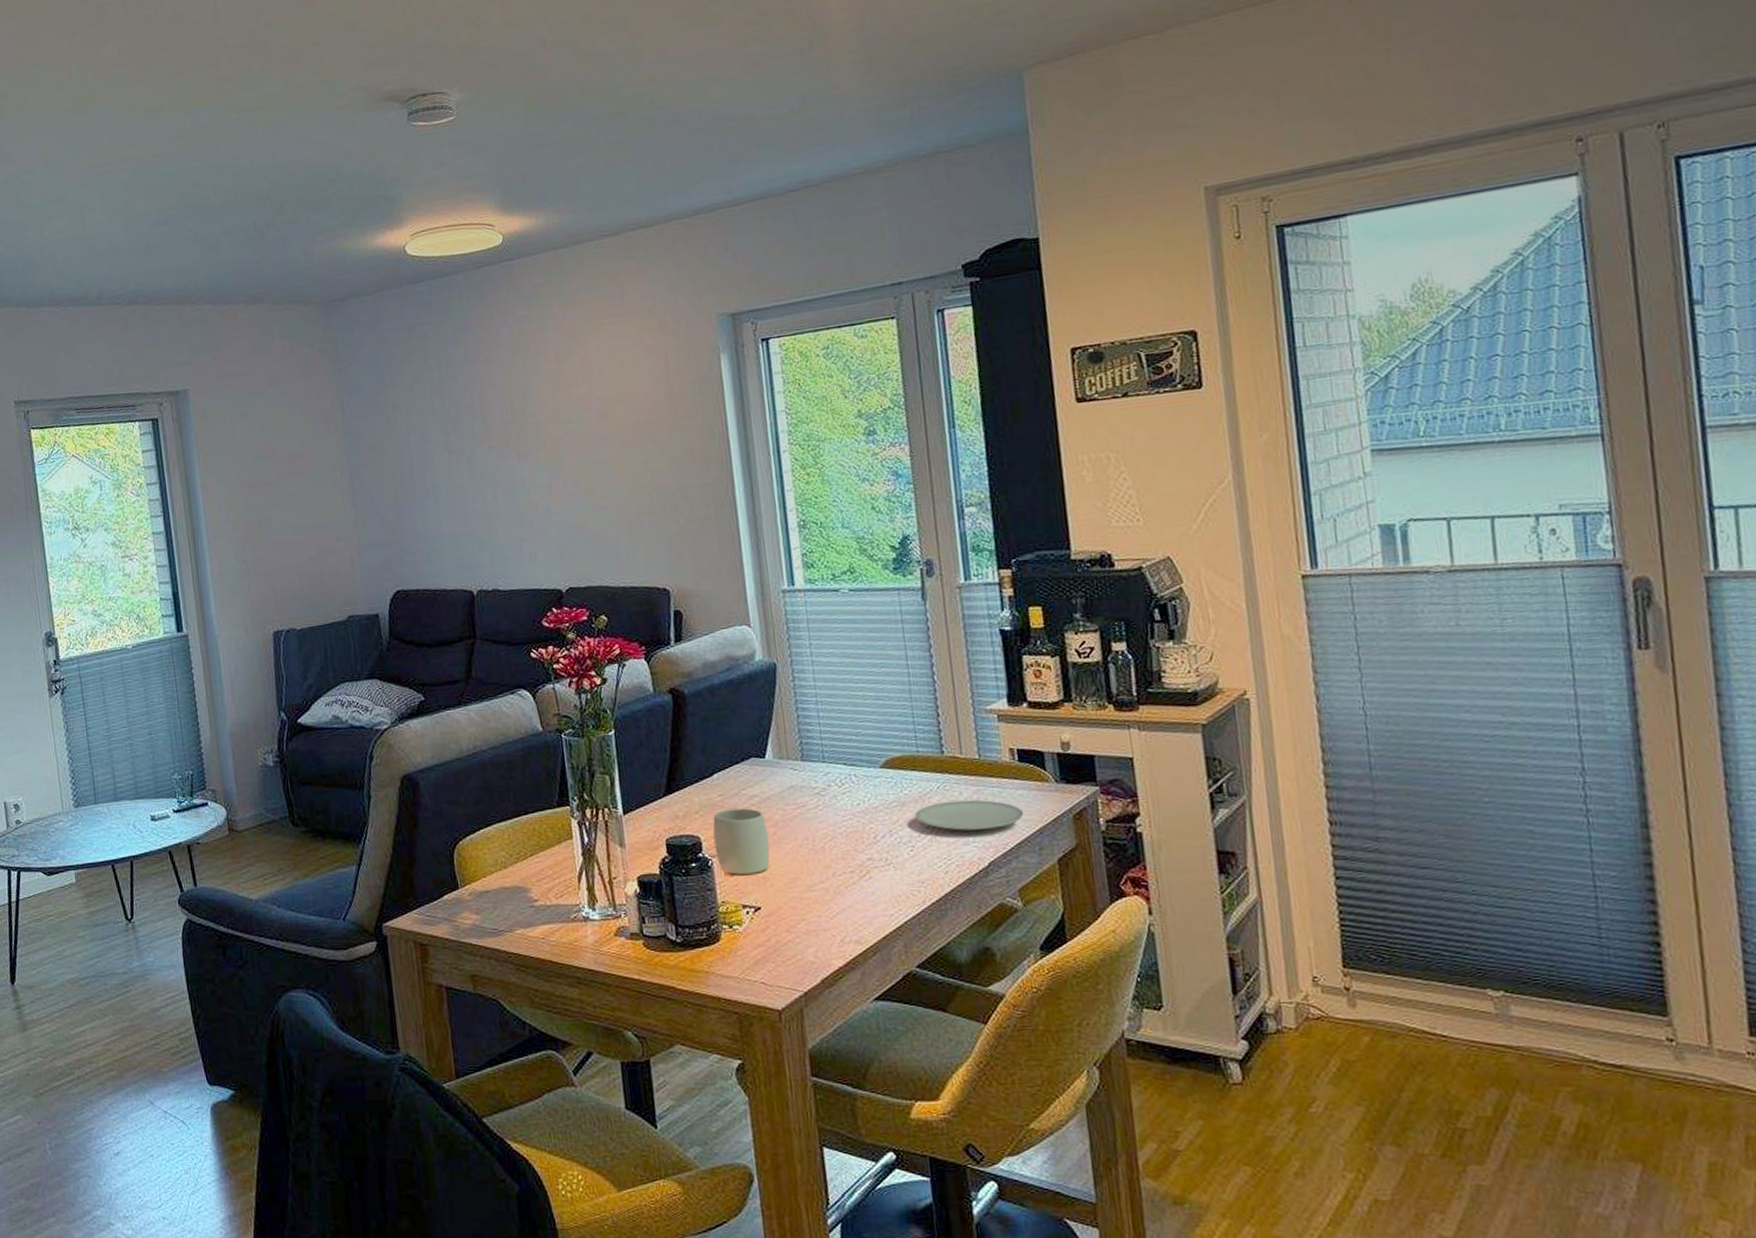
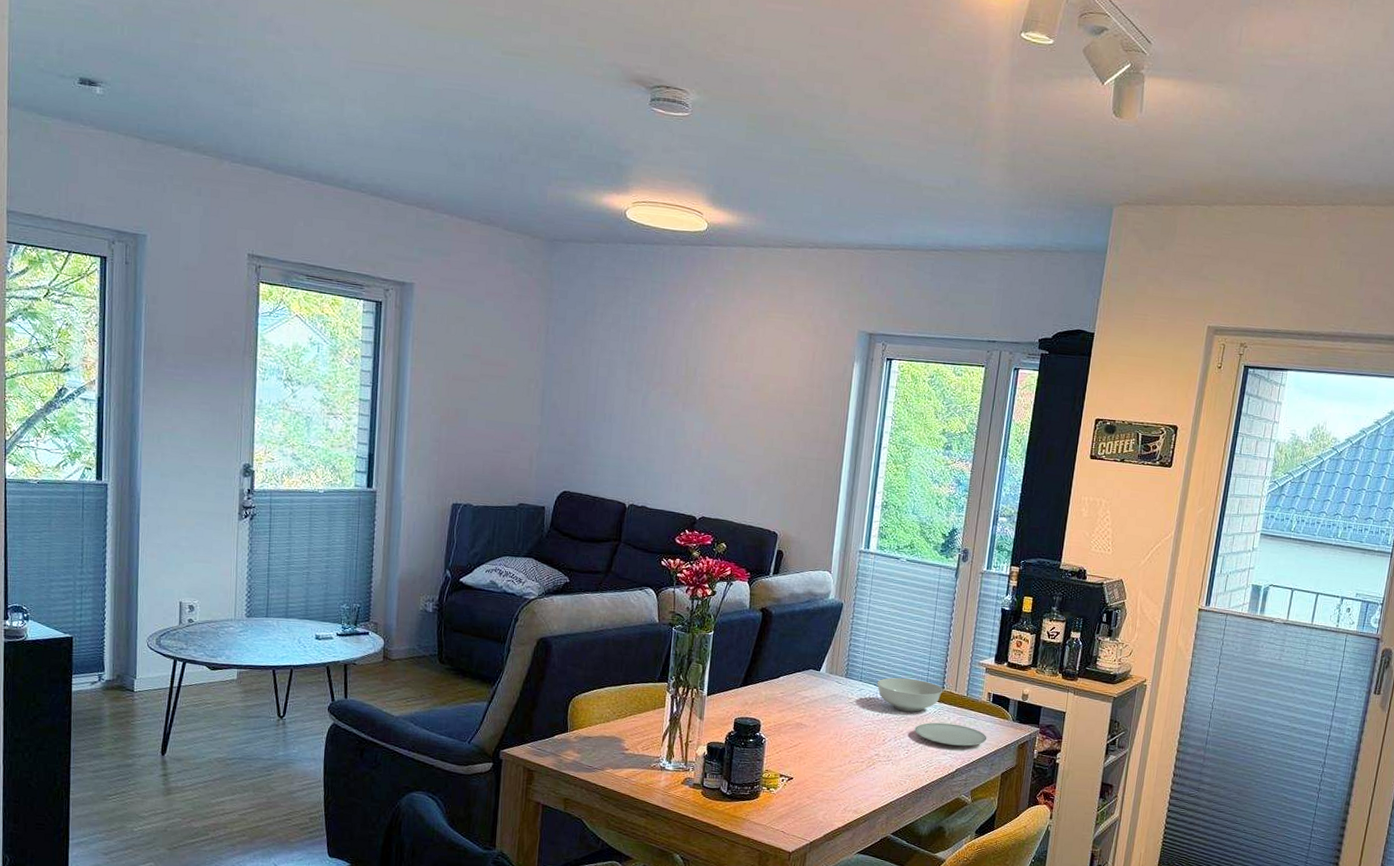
mug: present [712,808,770,875] -> none [769,704,811,753]
bowl: none [846,747,944,794] -> present [877,677,943,712]

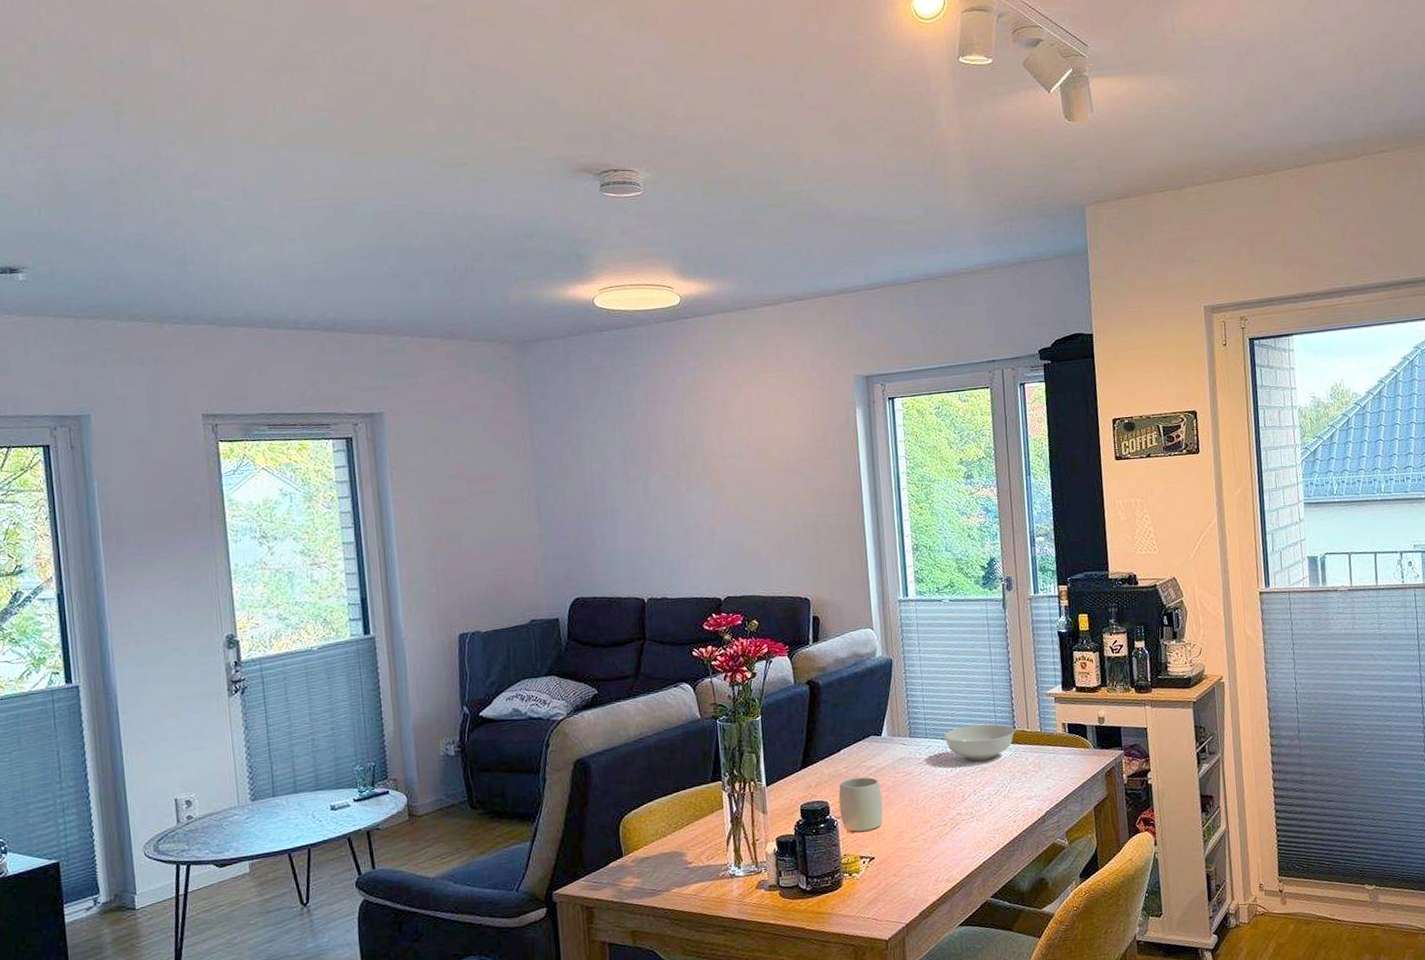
mug: none [769,704,811,753] -> present [838,777,883,832]
plate: present [914,722,987,746] -> none [993,763,1071,788]

